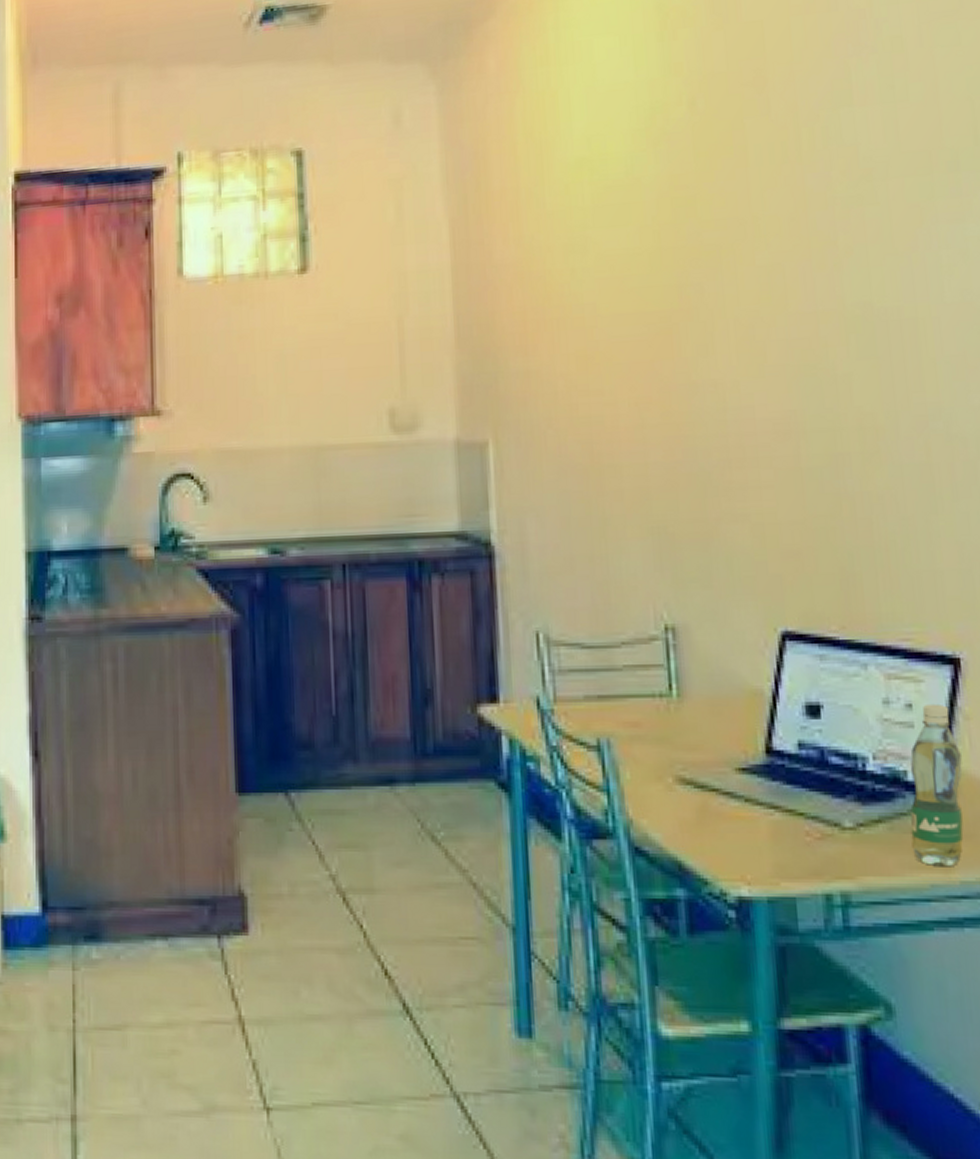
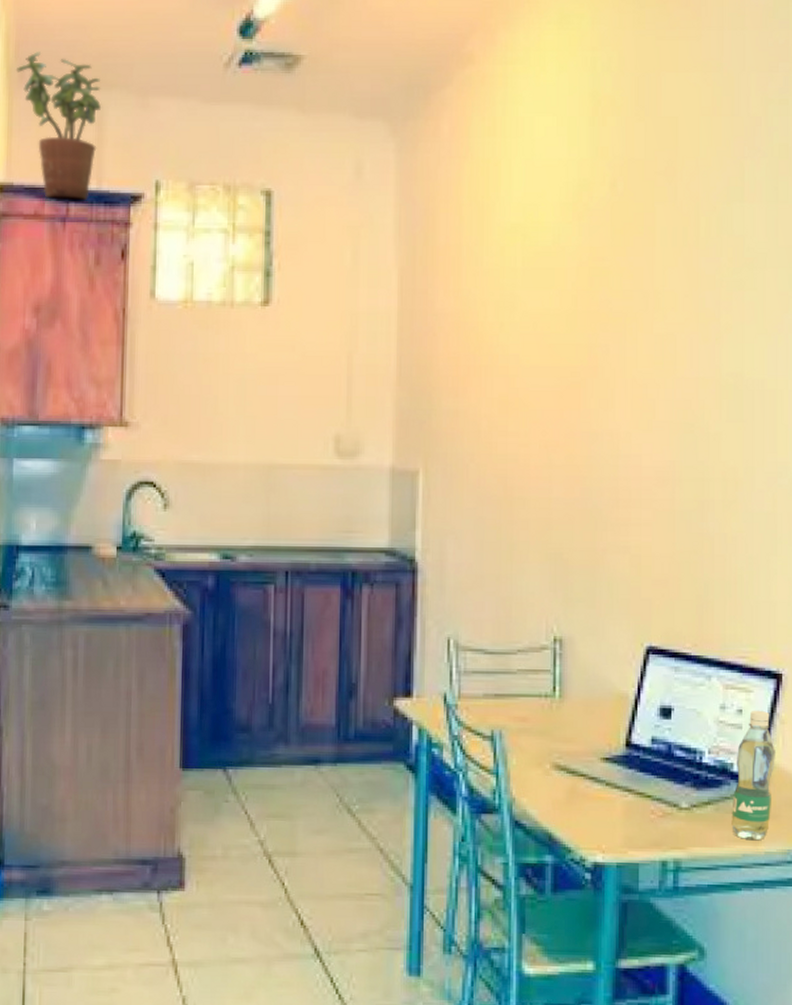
potted plant: none [28,34,118,186] -> present [15,52,102,204]

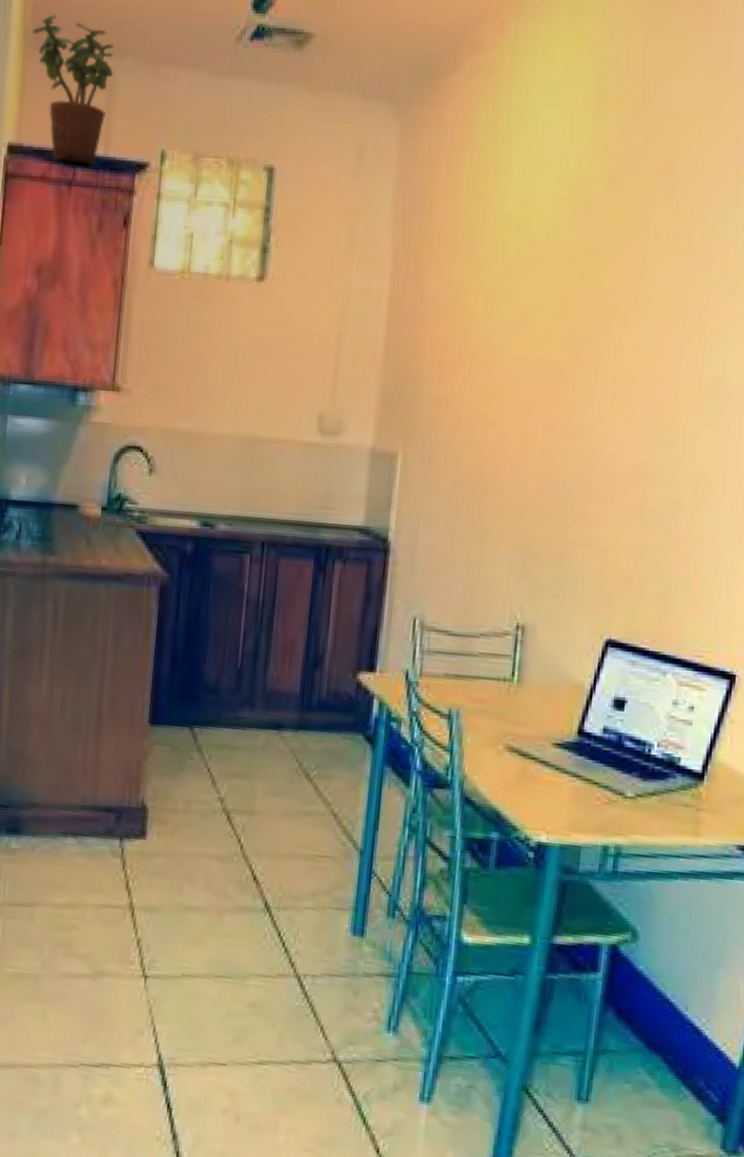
bottle: present [731,710,775,841] -> none [673,708,723,834]

